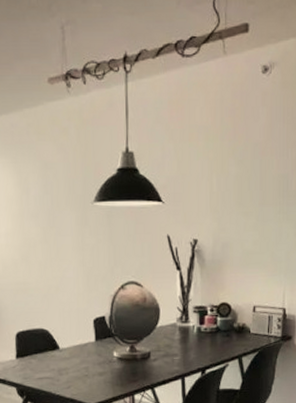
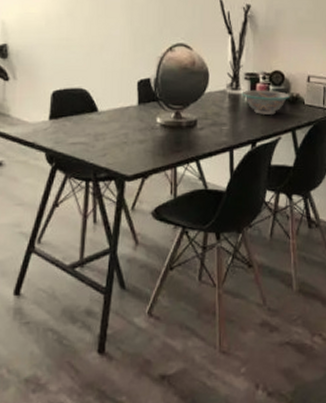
bowl: none [191,321,236,344] -> present [242,89,290,115]

